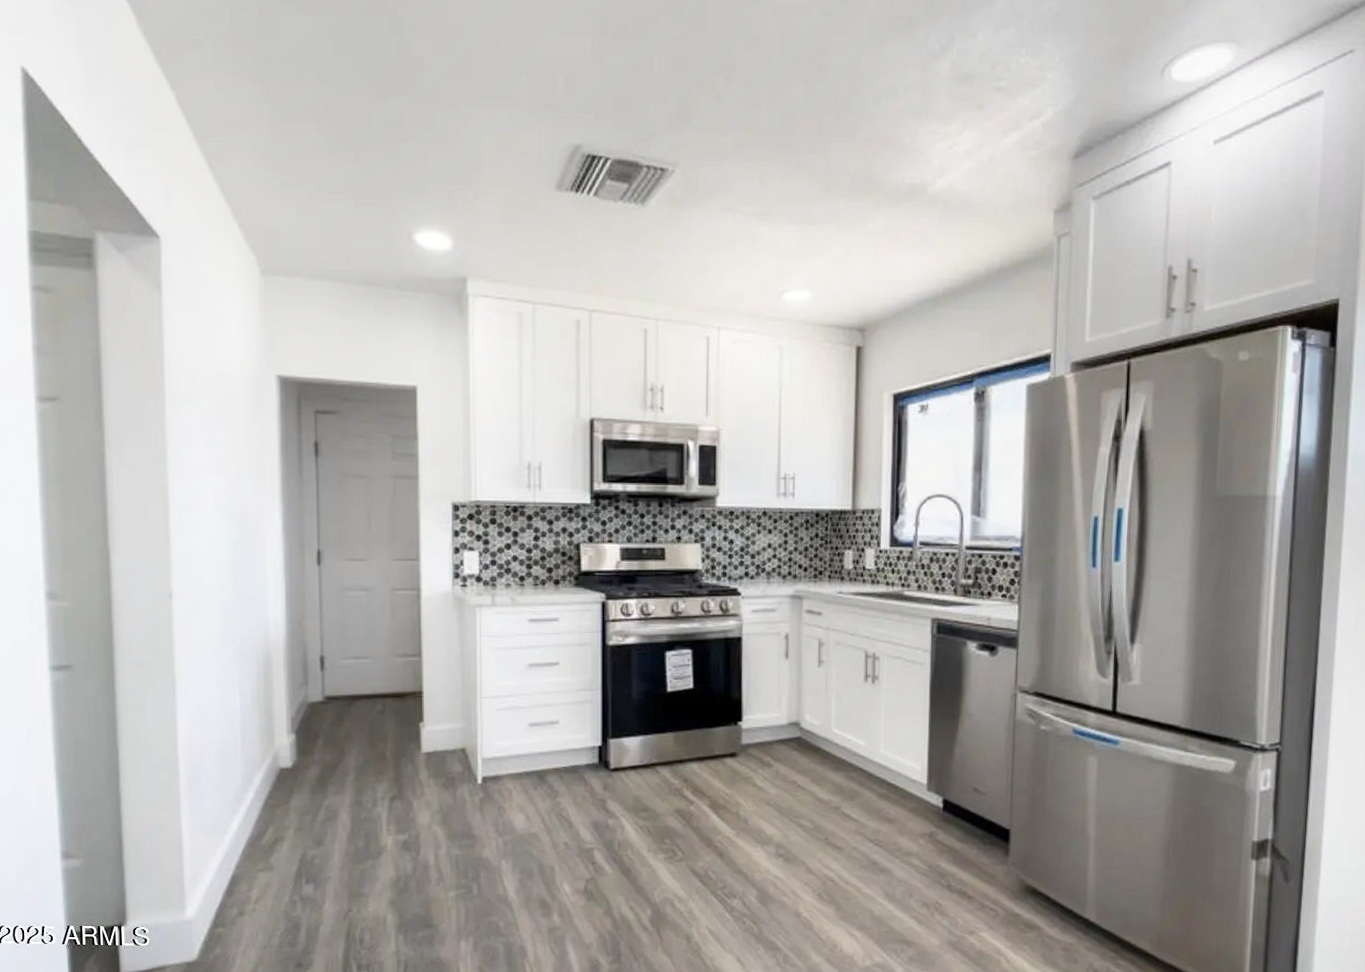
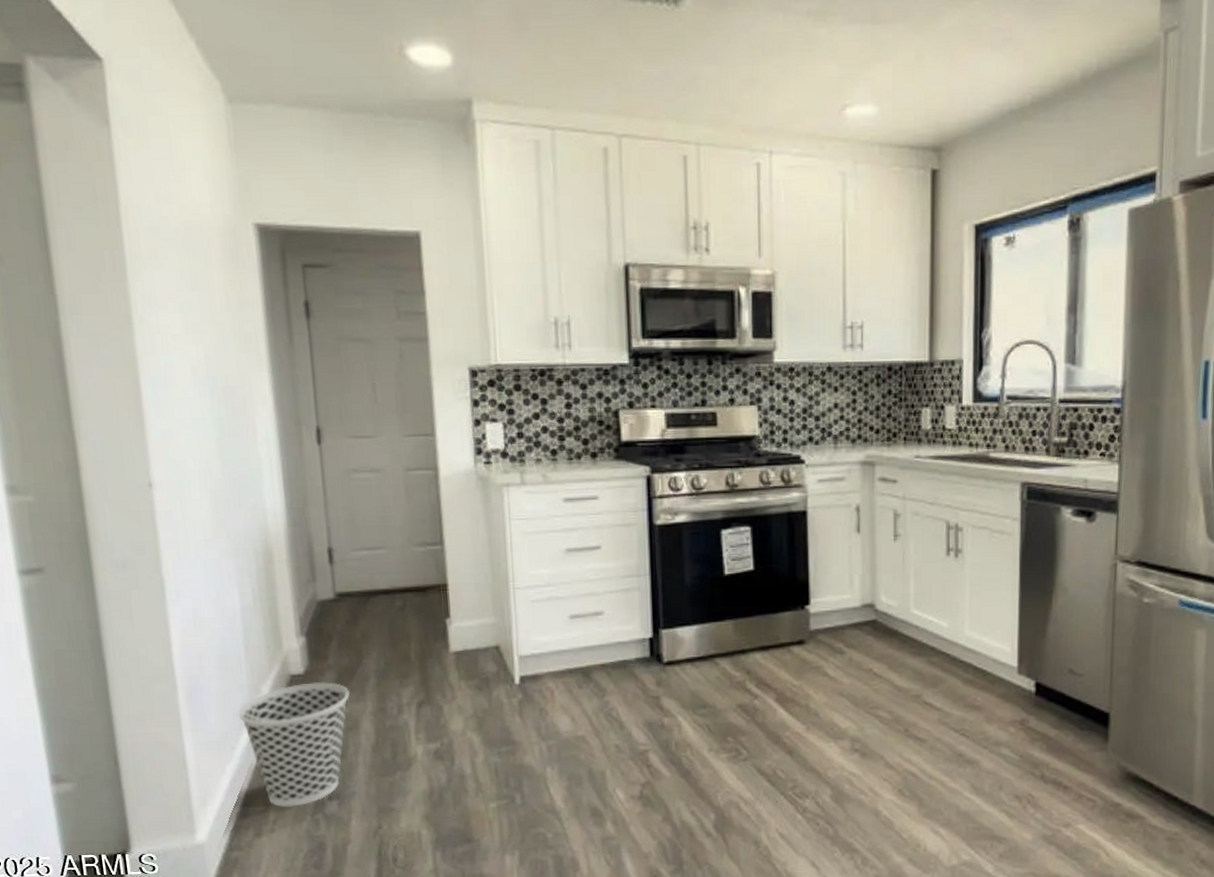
wastebasket: none [232,776,332,889] -> present [239,682,350,807]

